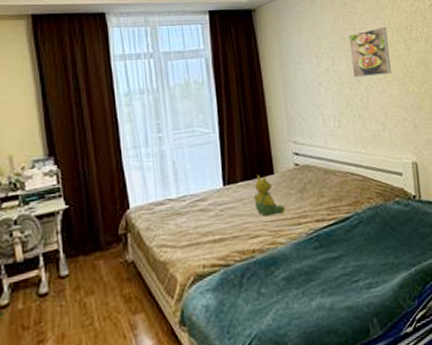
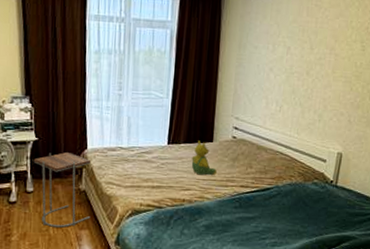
side table: none [65,216,145,319] -> present [33,152,91,228]
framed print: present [348,26,392,78] -> none [303,24,347,71]

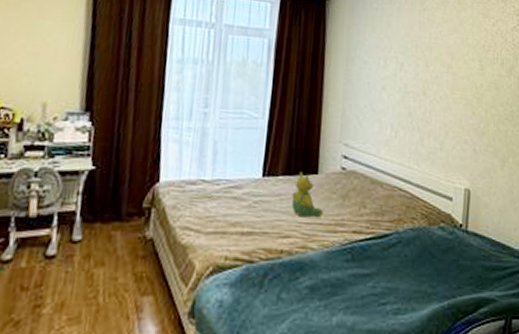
side table: present [33,152,91,228] -> none [85,186,164,293]

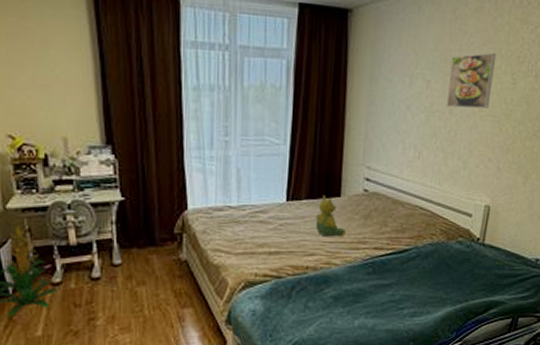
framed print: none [419,40,463,92] -> present [446,52,496,109]

